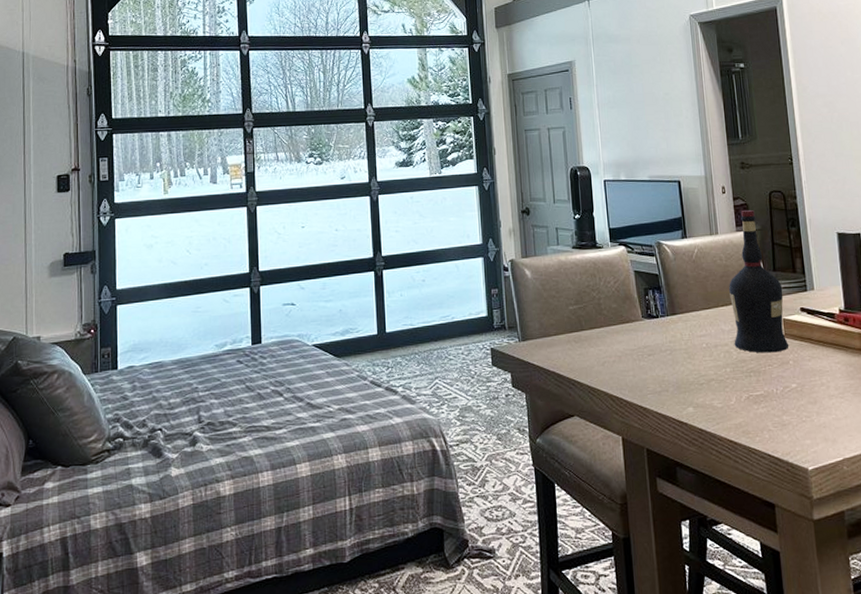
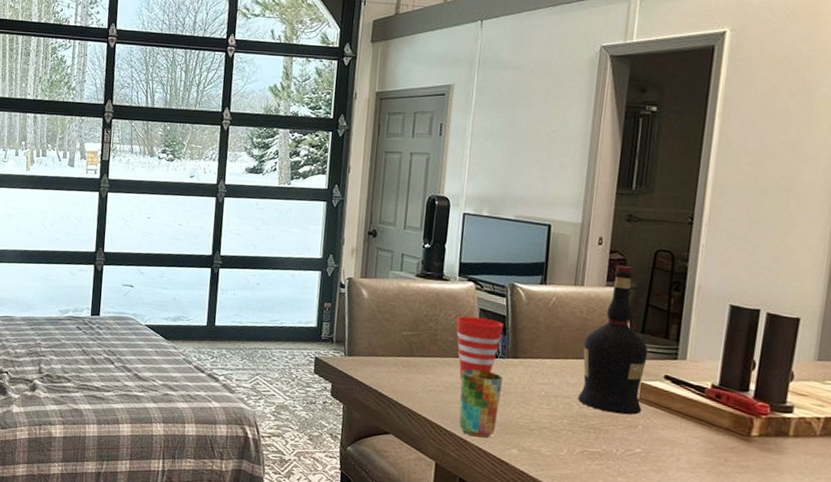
cup: none [615,279,659,345] -> present [456,316,504,379]
cup: none [629,332,669,402] -> present [459,368,504,438]

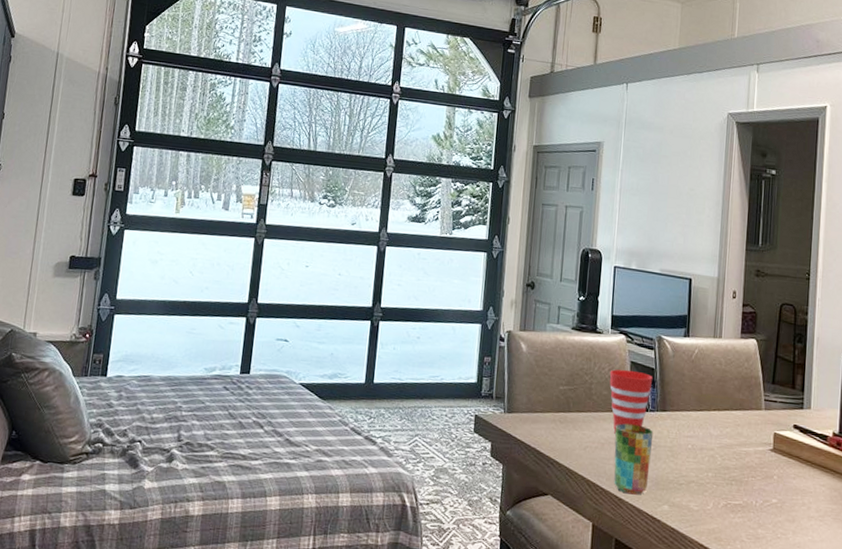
liquor: present [577,265,648,415] -> none [720,317,779,466]

